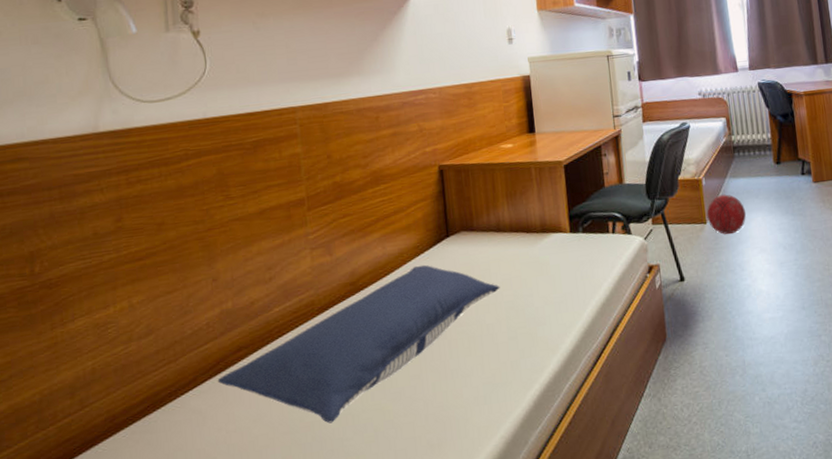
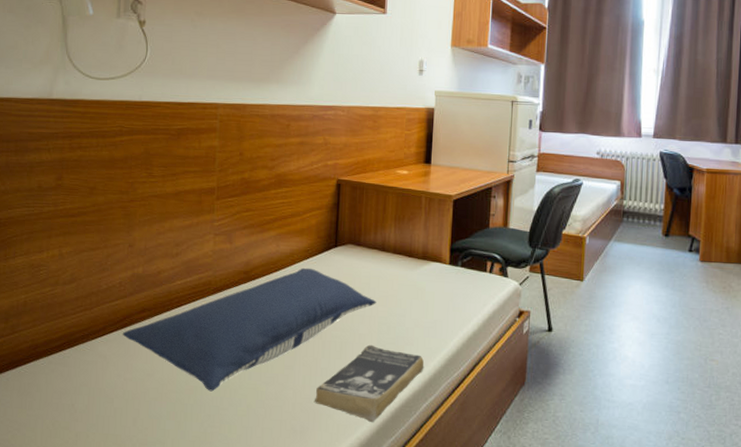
book: none [449,333,561,417] -> present [315,344,425,423]
ball: present [706,194,746,235] -> none [584,256,624,297]

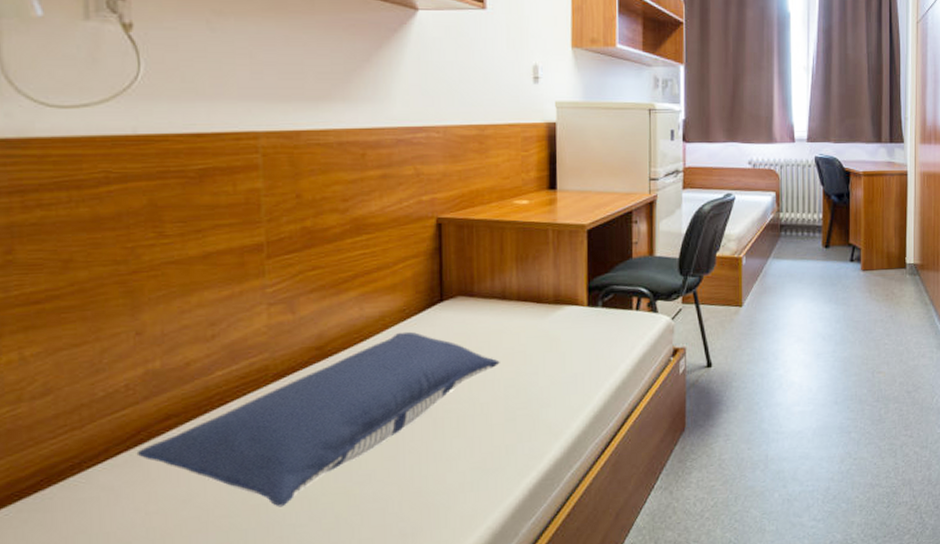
book: present [315,344,425,423] -> none [428,413,566,507]

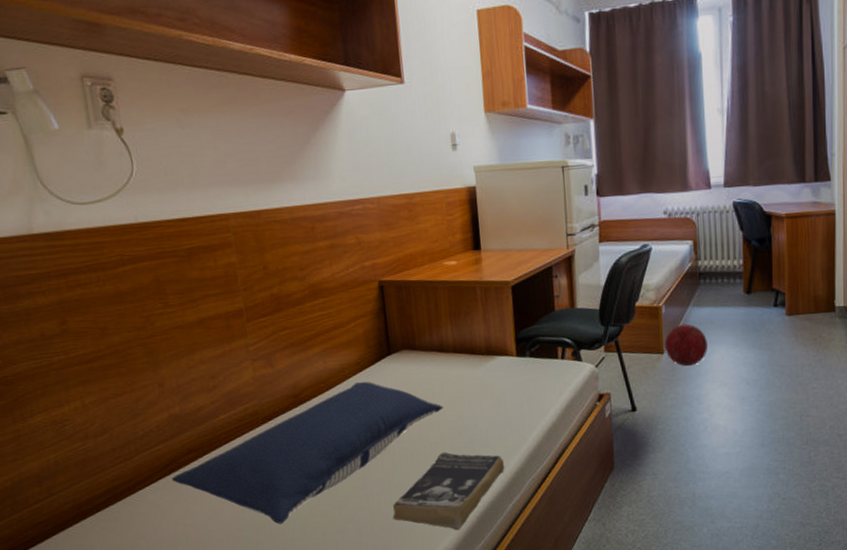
book: none [428,413,566,507] -> present [393,452,505,531]
ball: none [743,276,786,320] -> present [664,324,708,367]

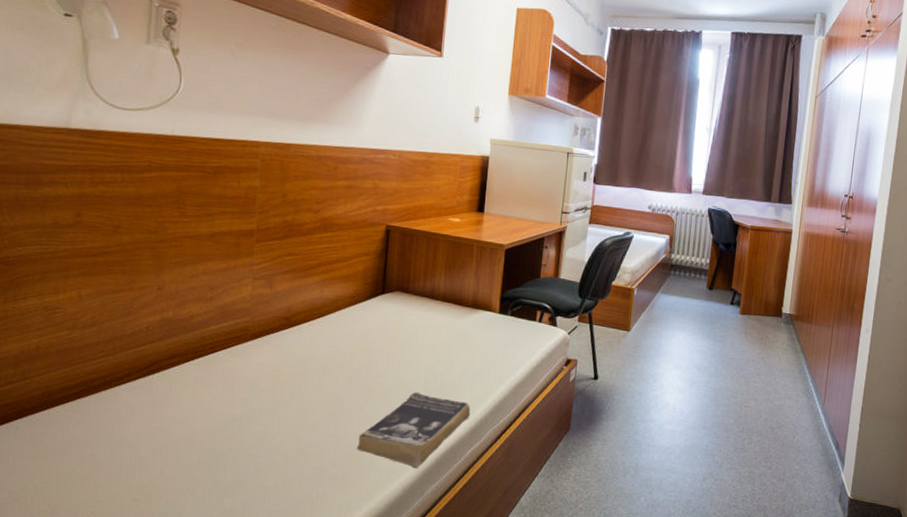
pillow: present [171,381,443,525] -> none [149,314,424,440]
ball: present [664,324,708,367] -> none [631,307,669,346]

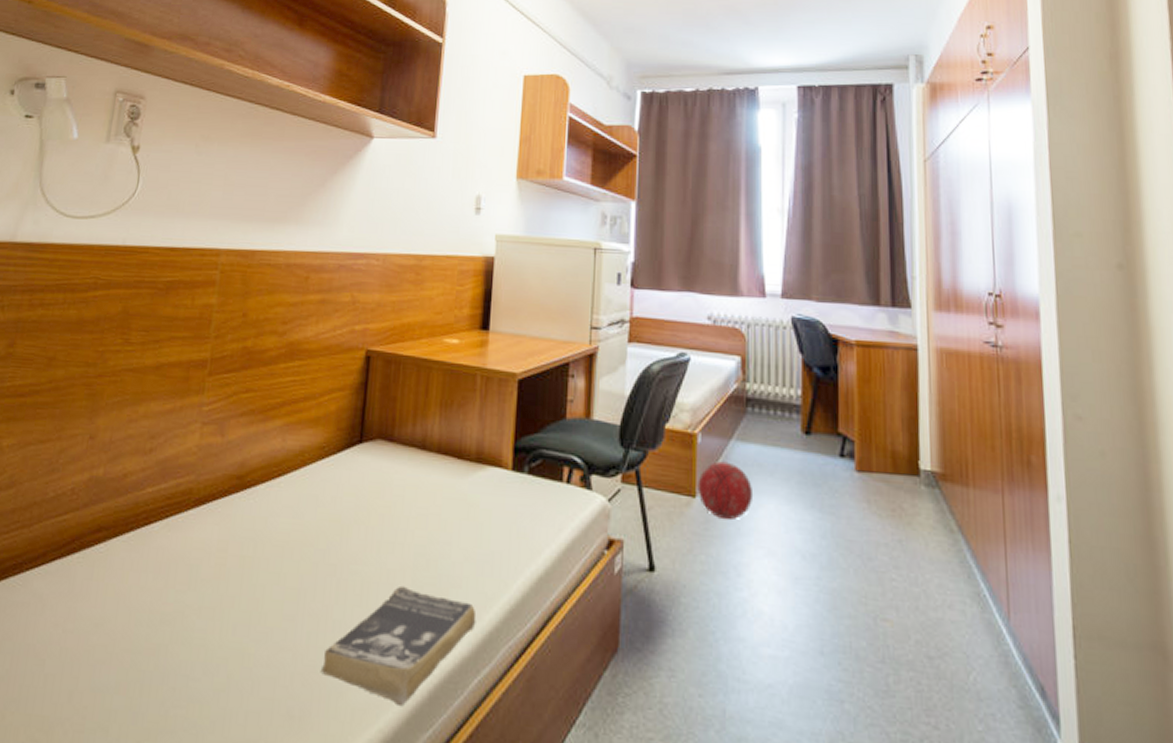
ball: none [631,307,669,346] -> present [697,461,752,521]

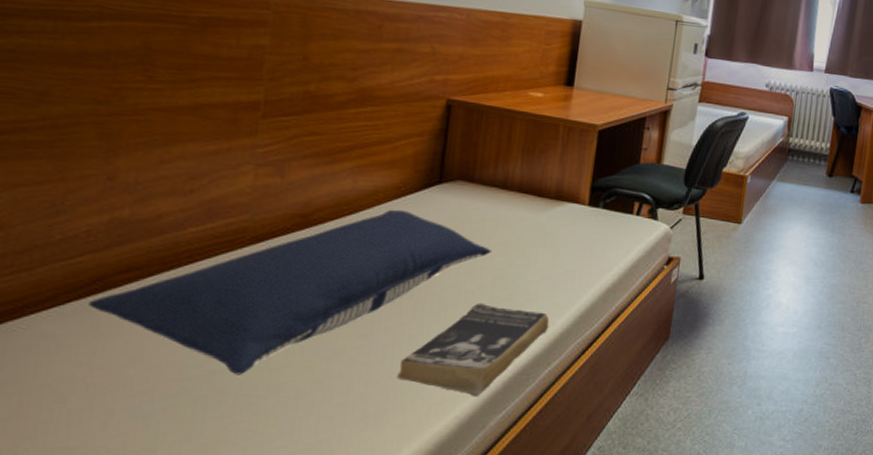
pillow: none [67,471,413,653] -> present [87,209,492,375]
ball: present [697,461,752,521] -> none [743,196,785,240]

